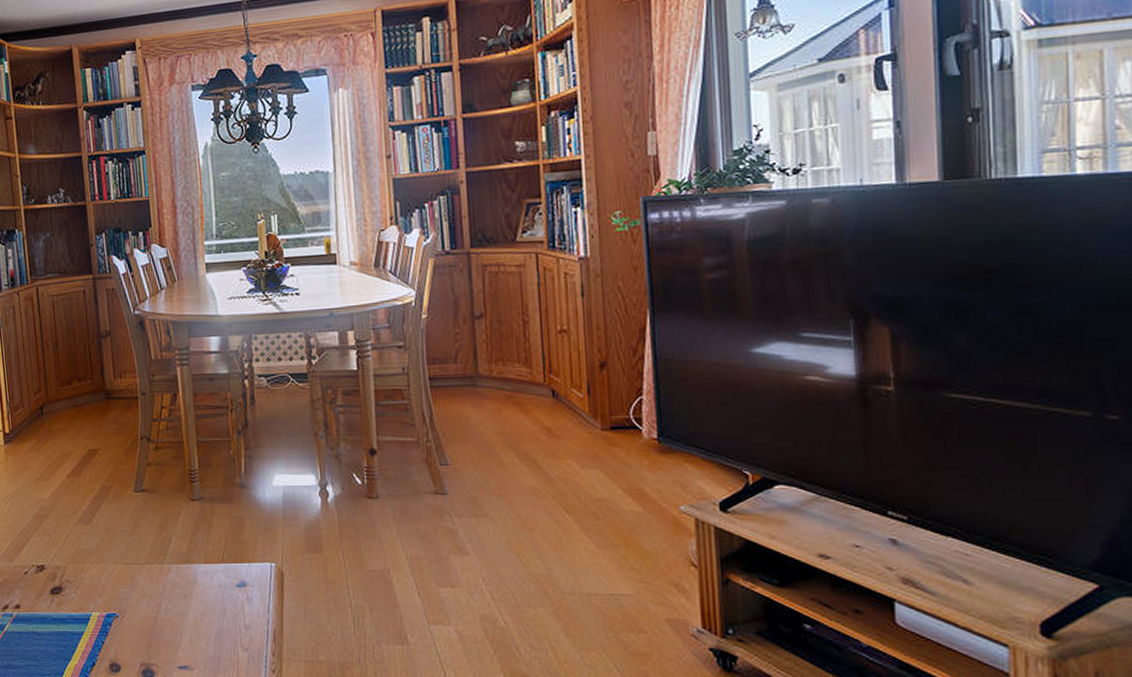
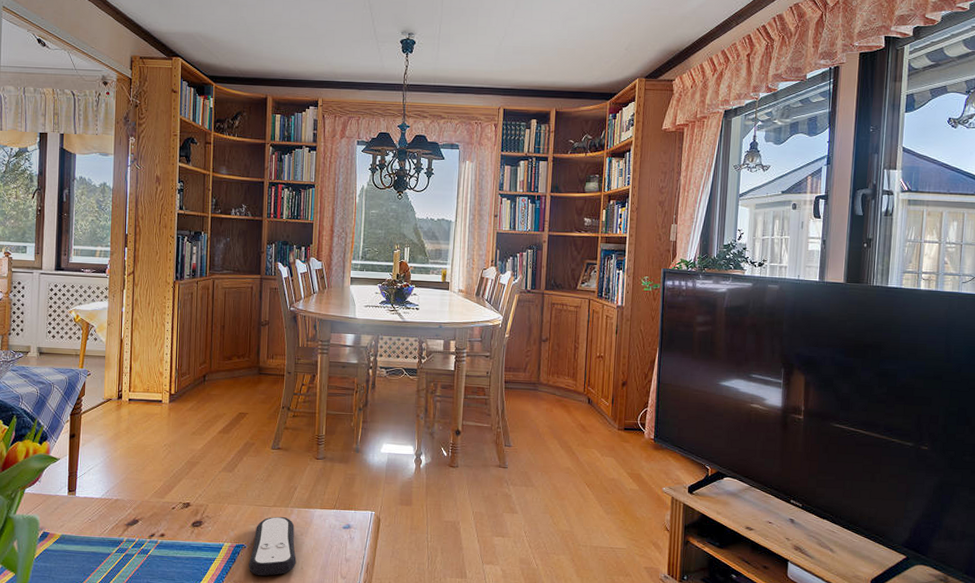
remote control: none [124,576,183,651] -> present [248,516,296,576]

